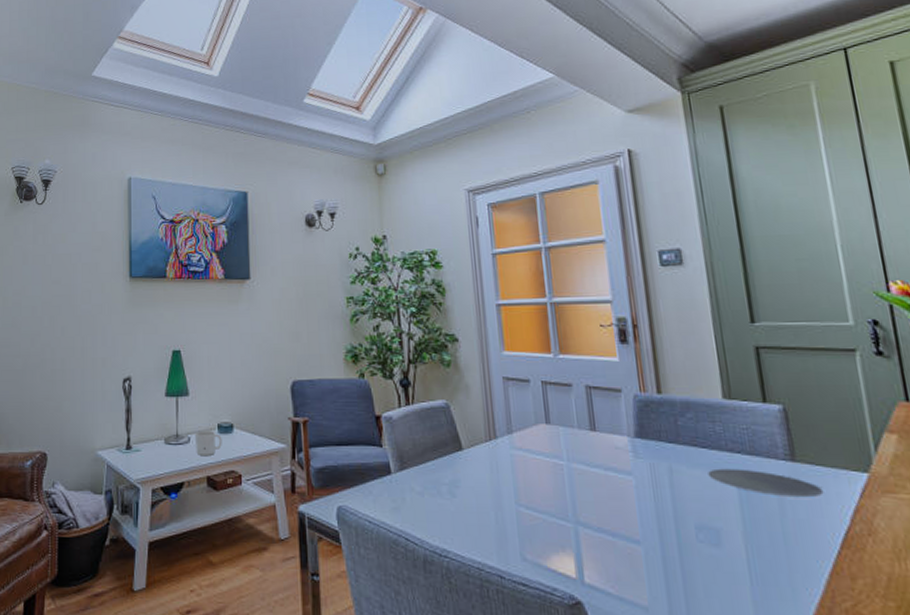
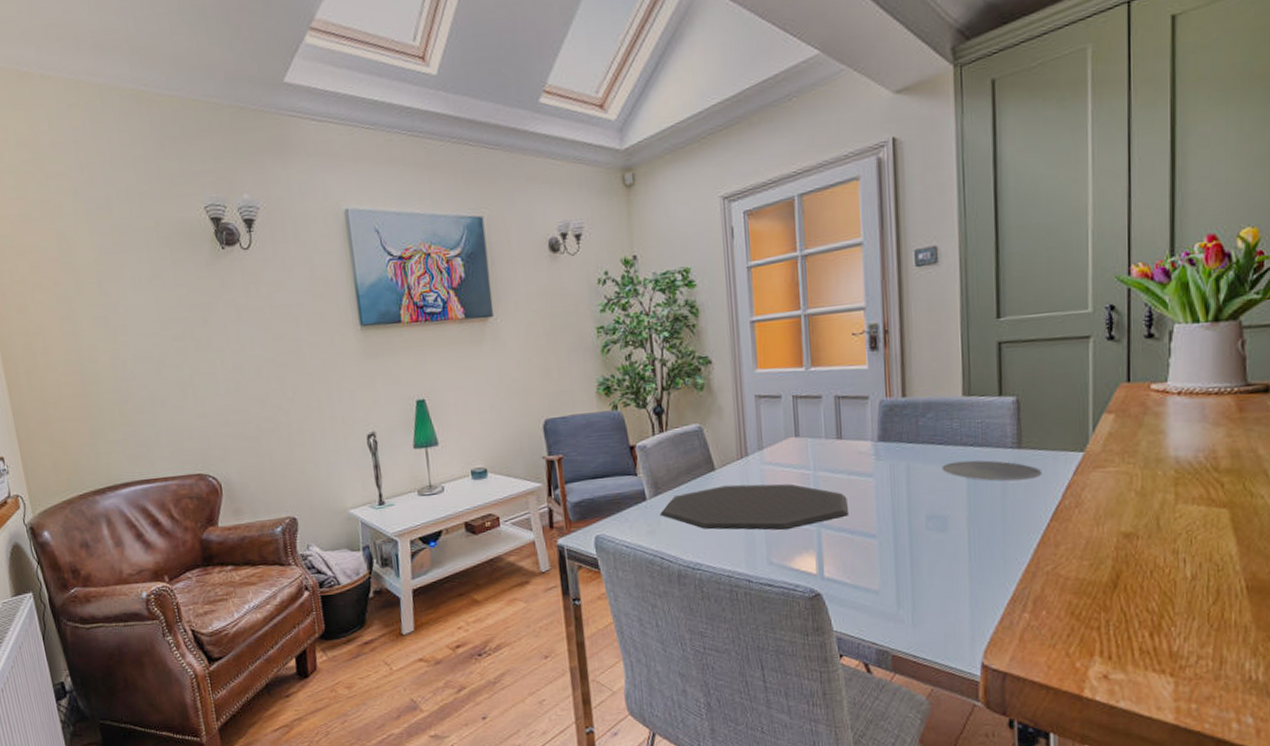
mug: present [194,431,222,455] -> none [448,477,478,503]
placemat: none [404,467,607,523] -> present [659,483,848,530]

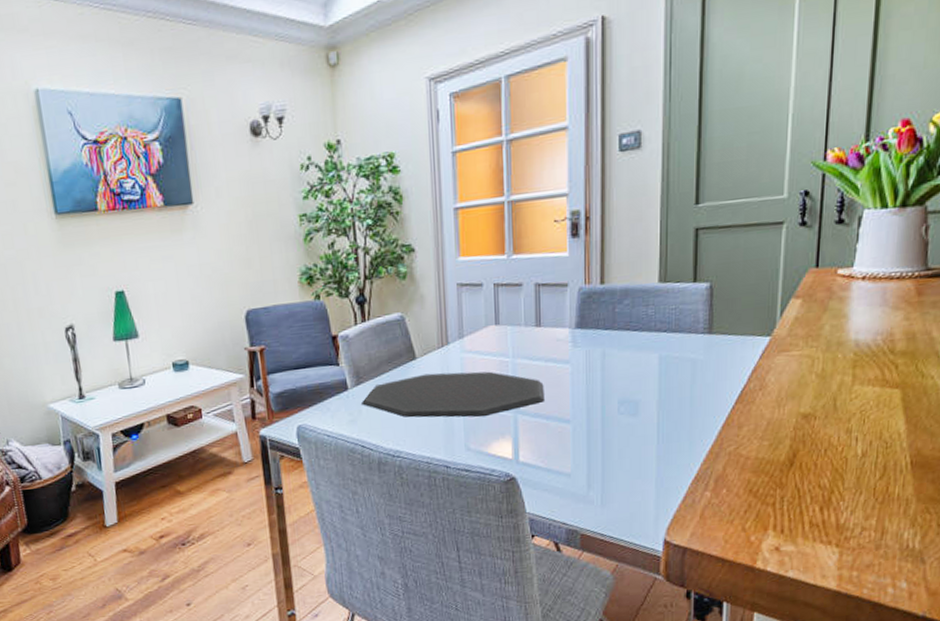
plate: present [942,460,1043,483] -> none [636,345,731,367]

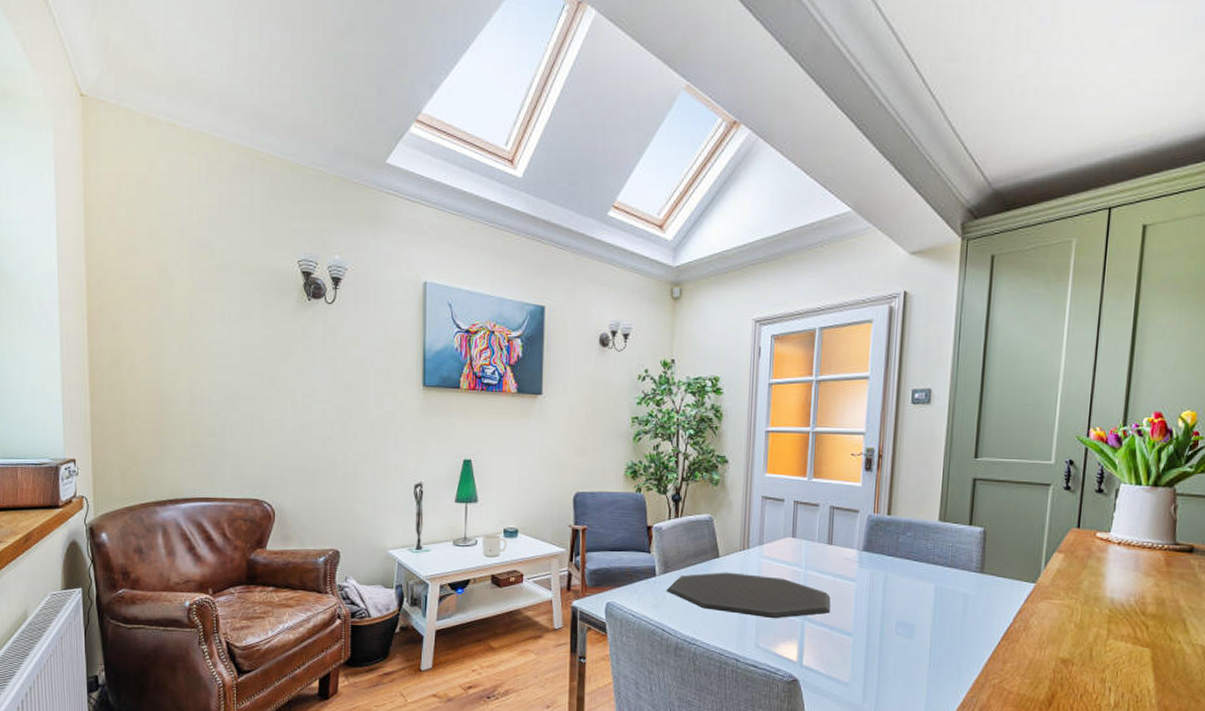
mug: none [149,370,179,396] -> present [481,534,507,557]

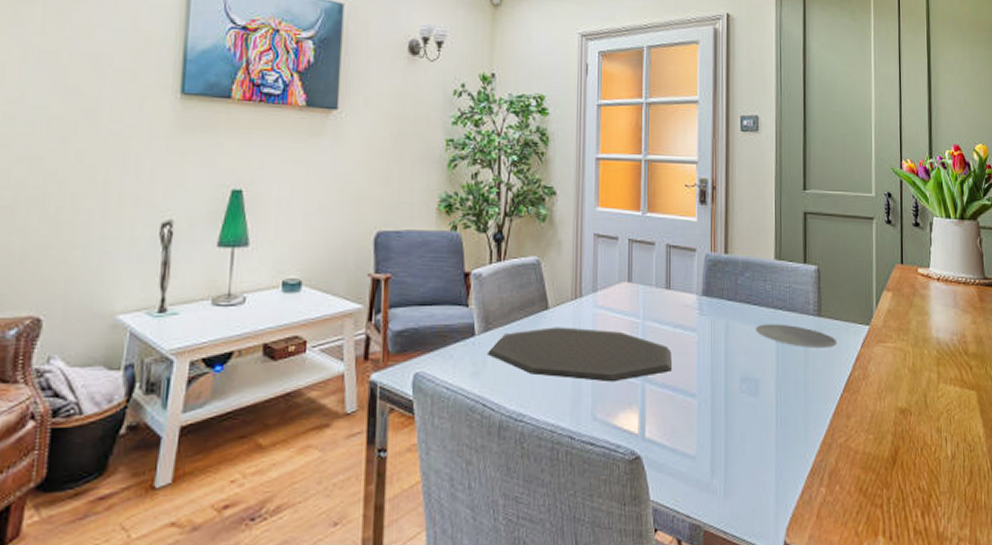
mug: present [481,534,507,557] -> none [251,289,287,318]
plate: none [914,577,999,602] -> present [756,324,837,349]

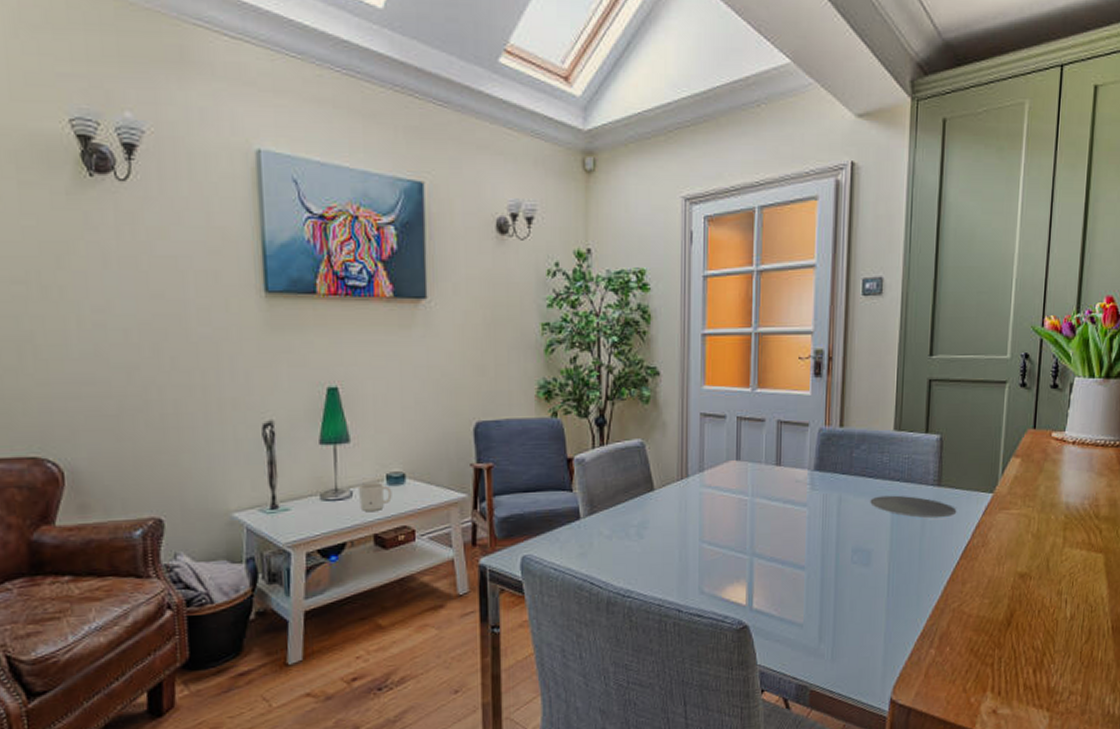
mug: none [251,289,287,318] -> present [357,482,392,511]
placemat: present [486,327,672,381] -> none [592,507,781,557]

